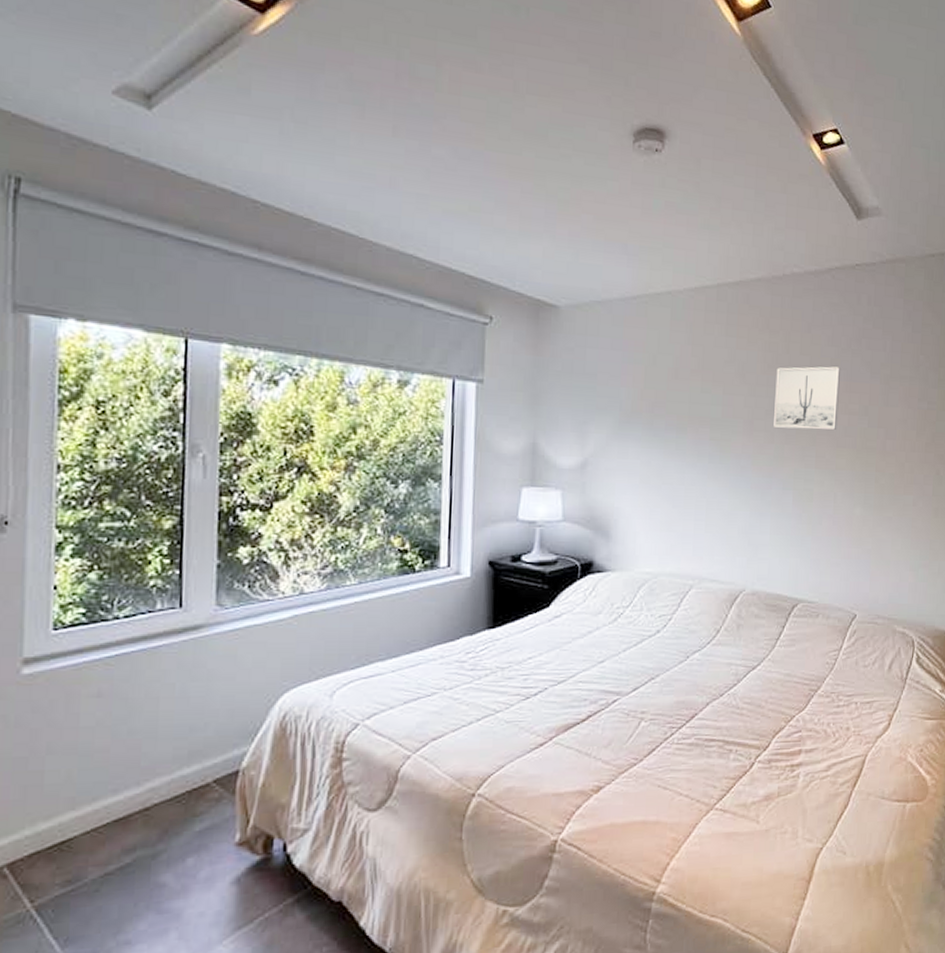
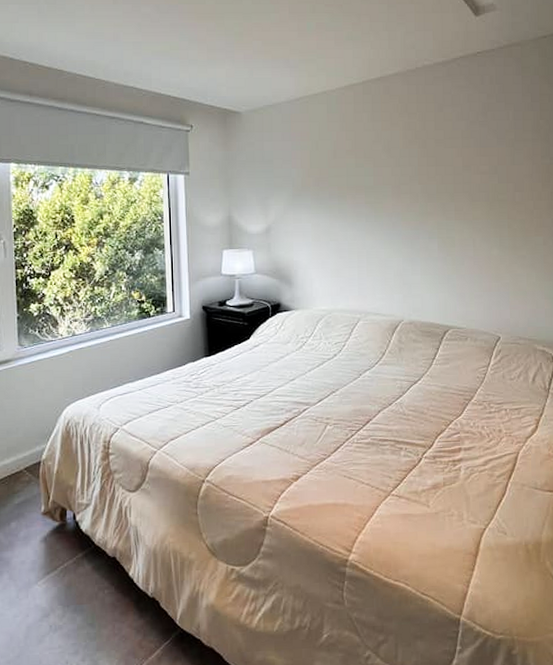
wall art: present [774,366,840,430] -> none [416,137,472,189]

